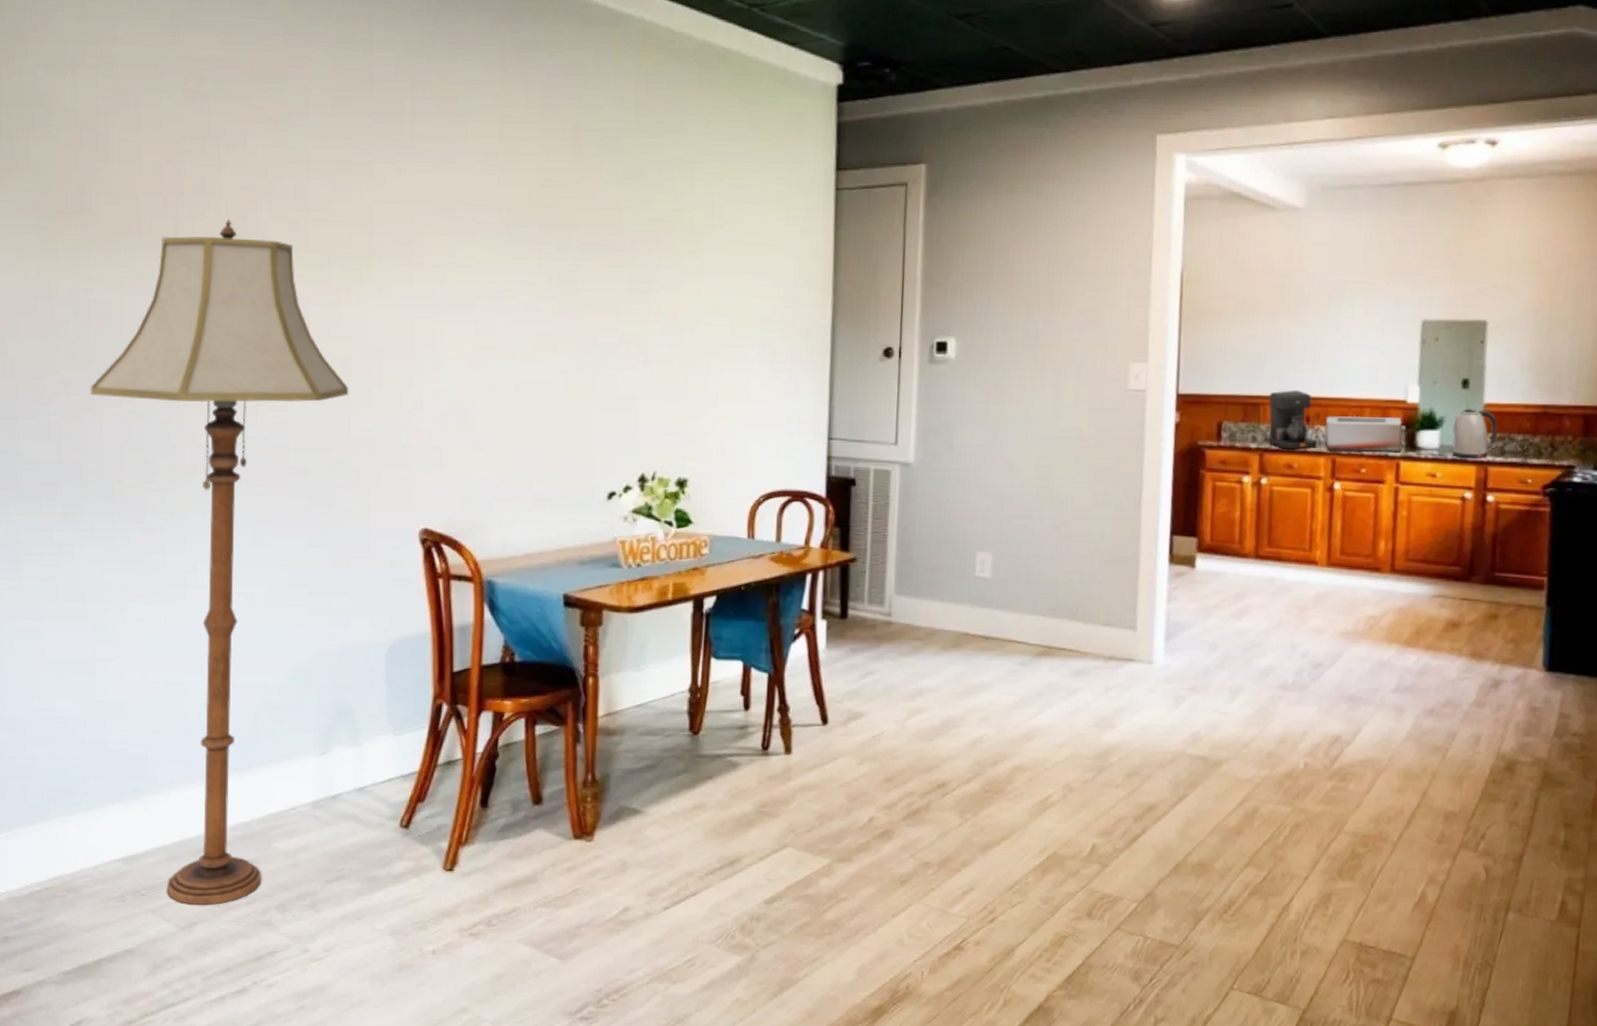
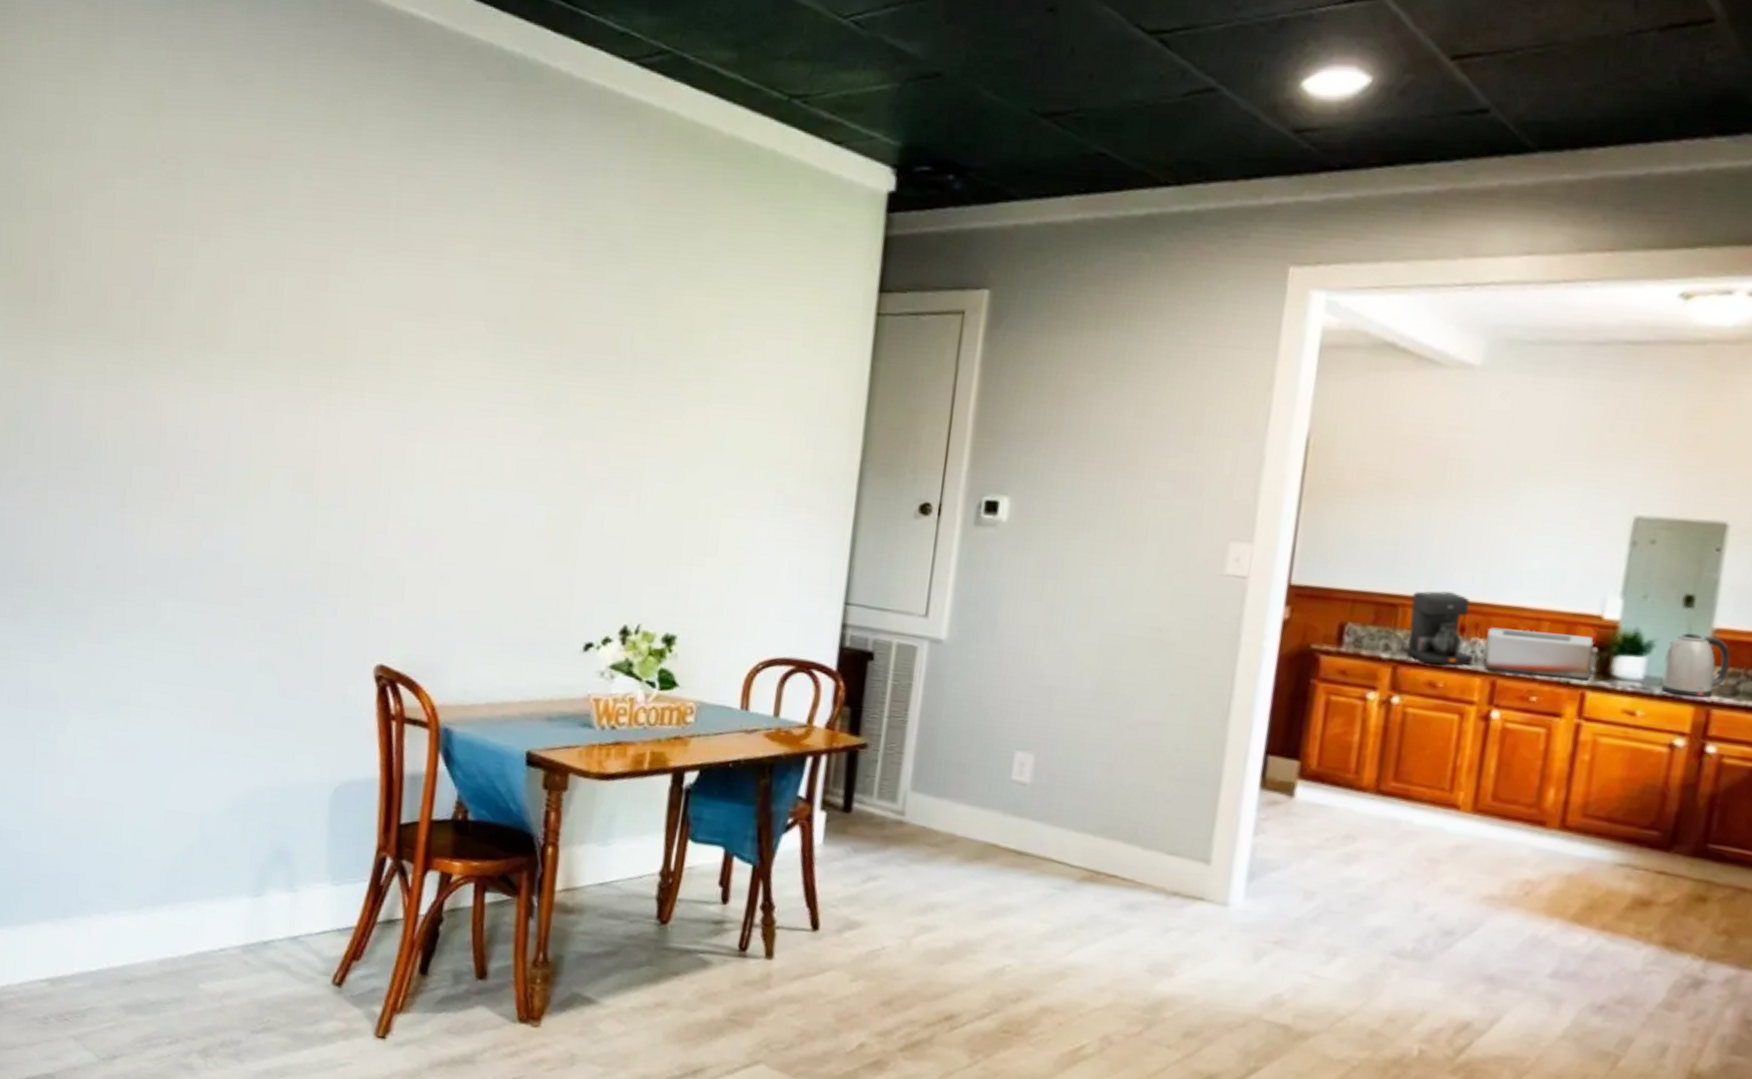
floor lamp: present [90,219,349,906] -> none [47,315,311,1040]

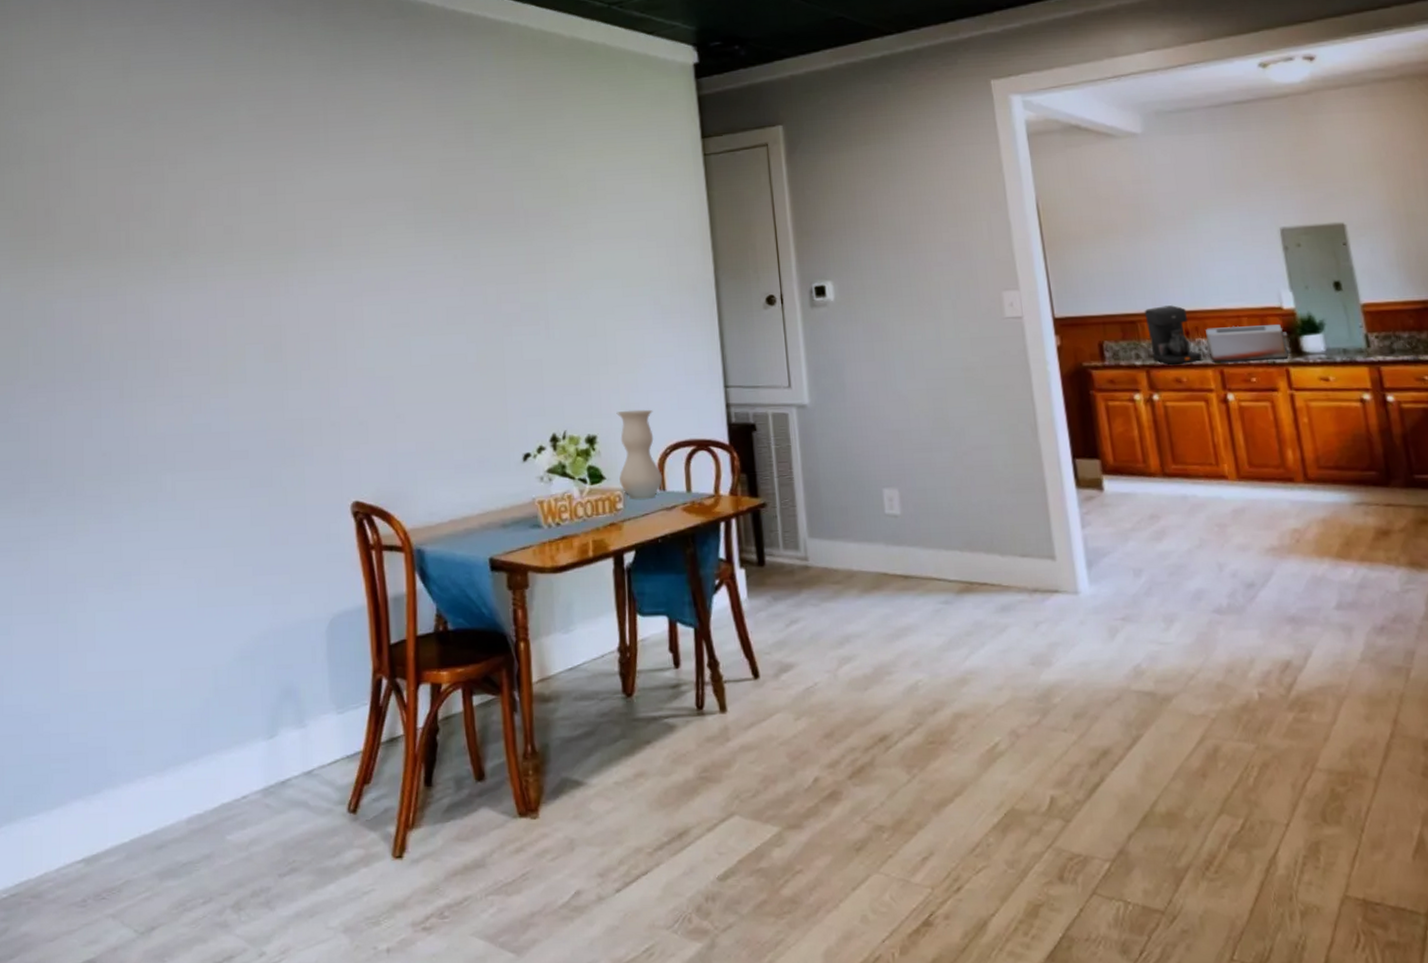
vase: none [695,612,751,718] -> present [616,409,663,500]
kettle: present [1661,633,1731,698] -> none [1334,310,1383,360]

